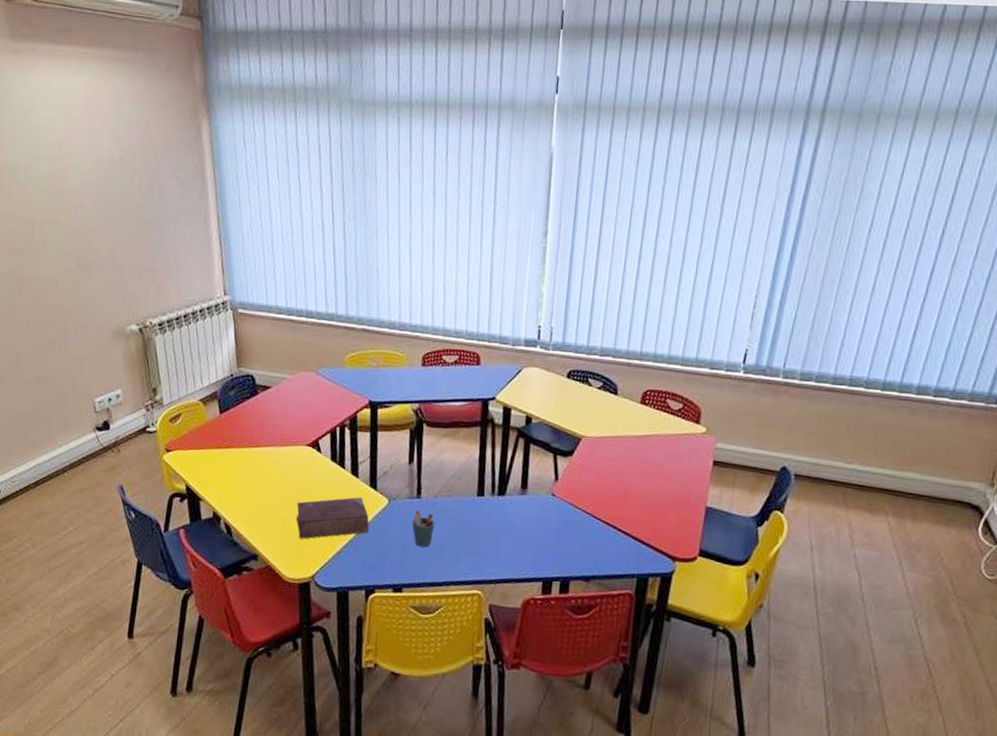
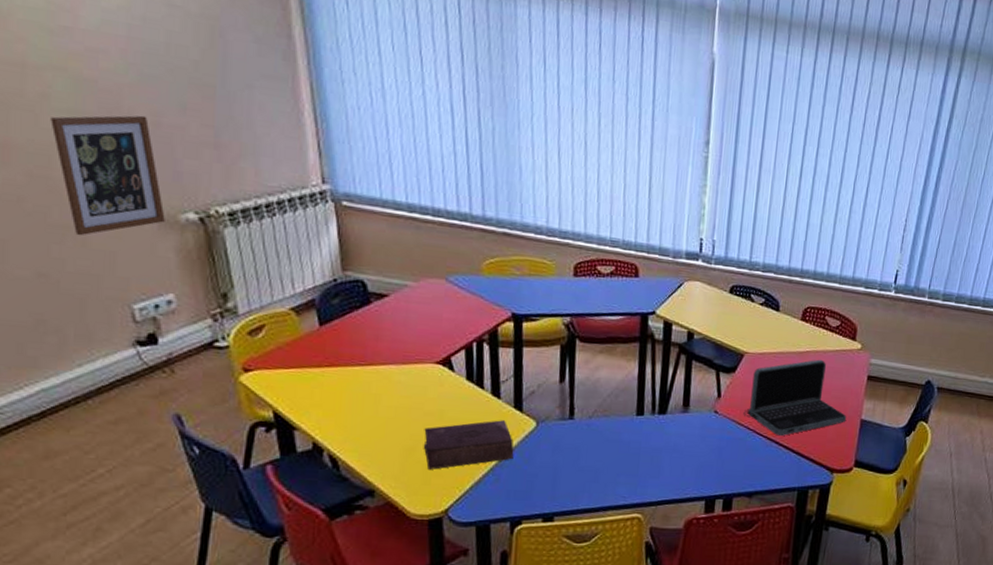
wall art: none [48,251,117,347] -> present [50,115,165,236]
pen holder: present [411,509,435,547] -> none [563,431,590,472]
laptop: none [580,443,690,521] -> present [743,359,847,436]

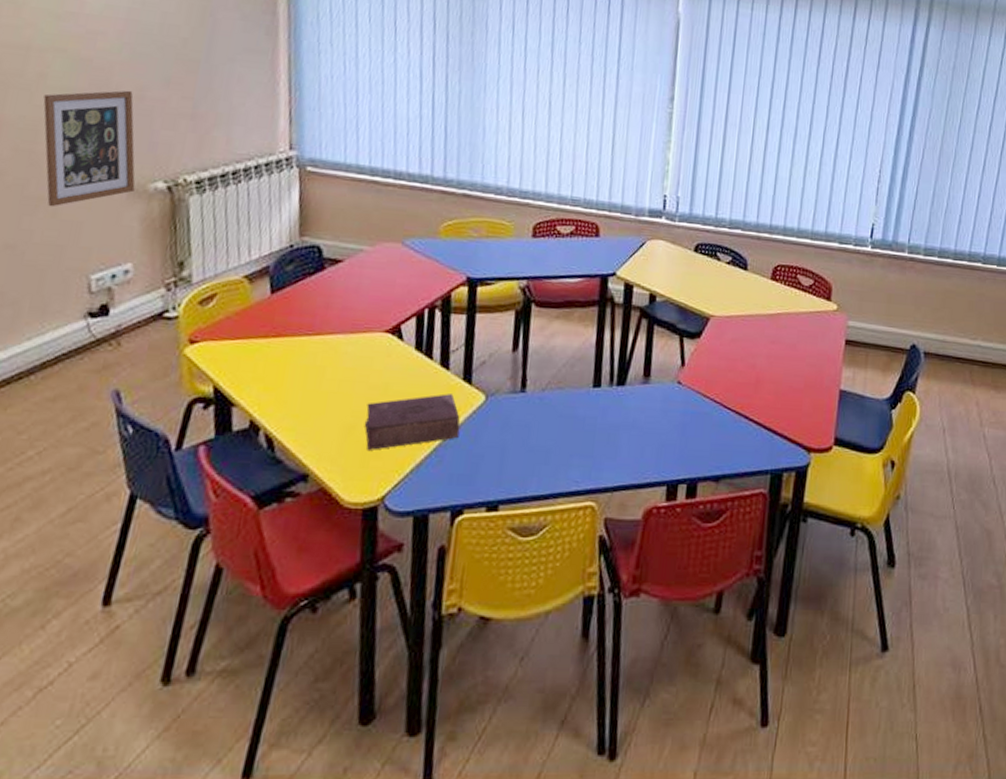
laptop: present [743,359,847,436] -> none [709,322,824,409]

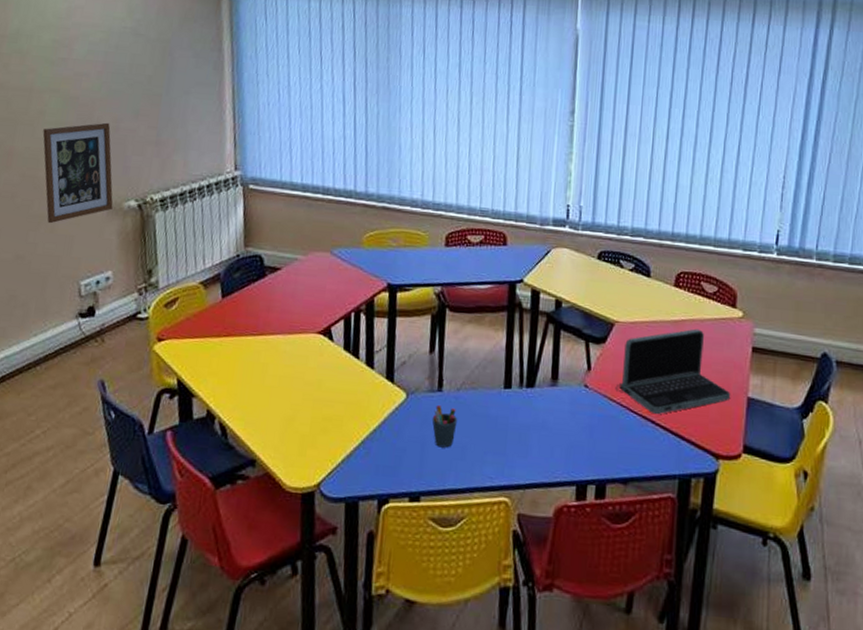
book: present [364,393,460,450] -> none [301,391,385,441]
pen holder: none [513,406,542,452] -> present [431,404,458,448]
laptop: none [709,322,824,409] -> present [615,328,731,414]

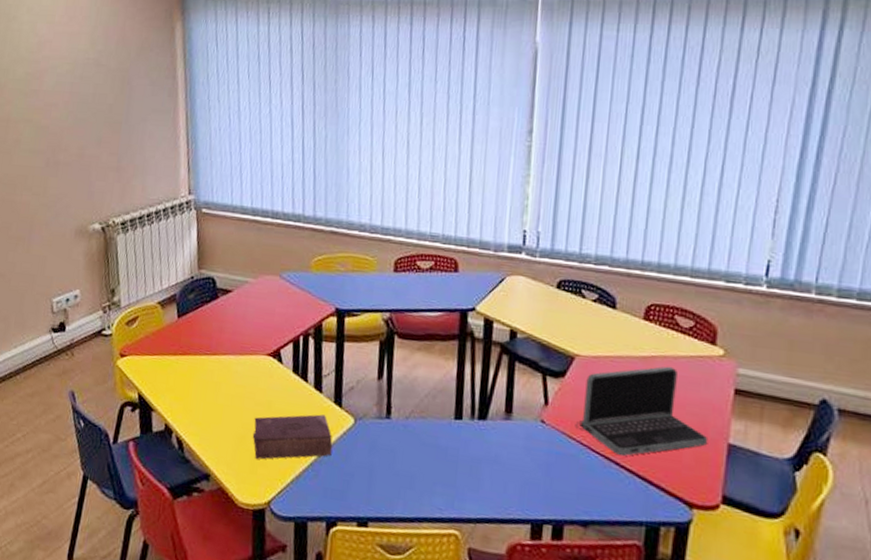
wall art: present [42,122,113,224] -> none [18,150,80,245]
book: none [301,391,385,441] -> present [252,414,333,460]
pen holder: present [431,404,458,448] -> none [380,431,407,476]

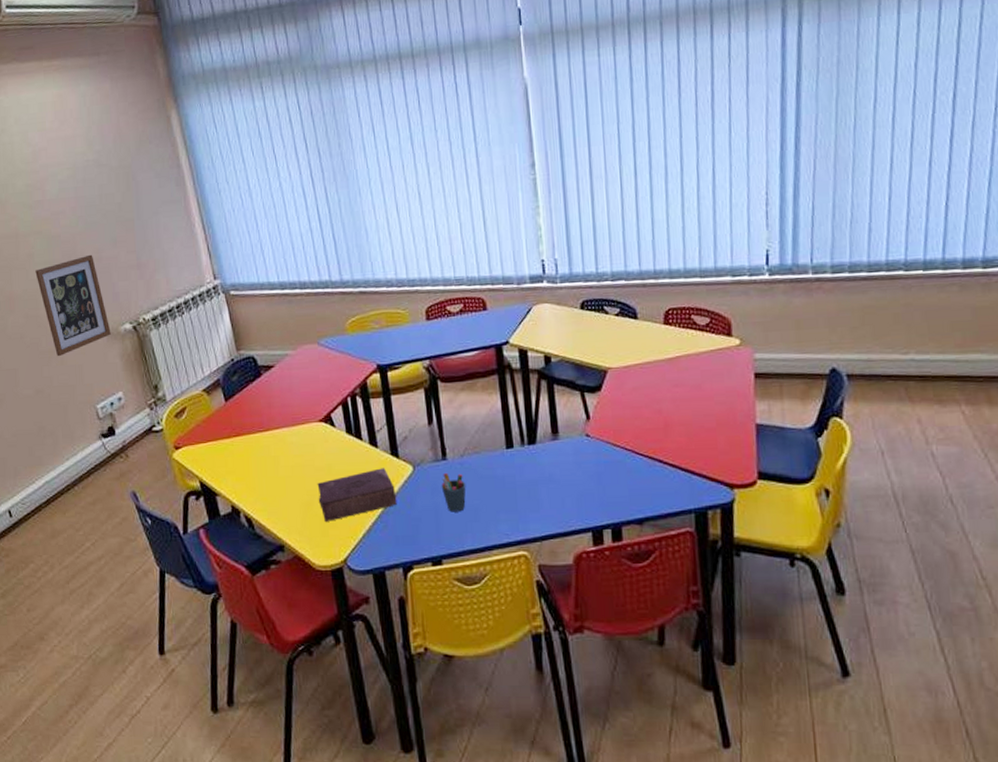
wall art: none [18,150,80,245] -> present [35,254,111,357]
pen holder: none [380,431,407,476] -> present [441,472,466,512]
laptop: present [575,366,708,456] -> none [617,363,738,453]

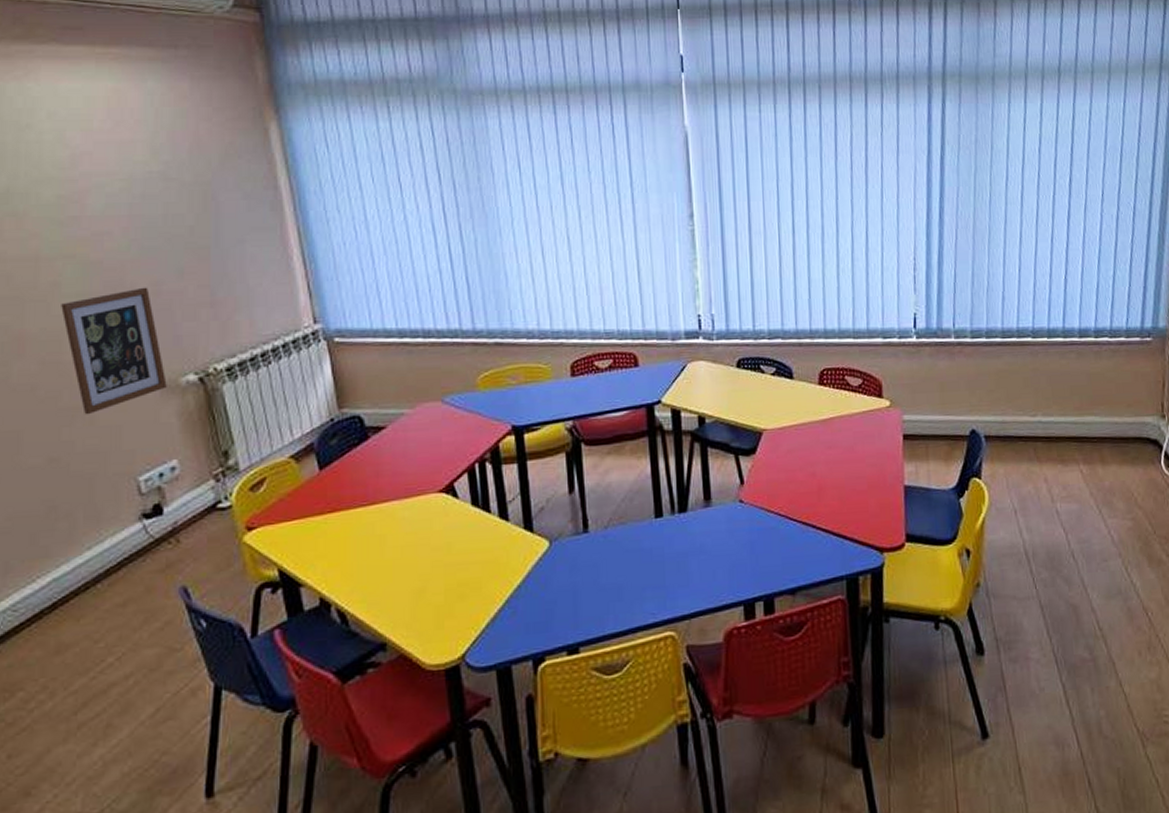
book: present [317,468,397,522] -> none [433,544,529,611]
pen holder: present [441,472,466,512] -> none [581,546,610,592]

